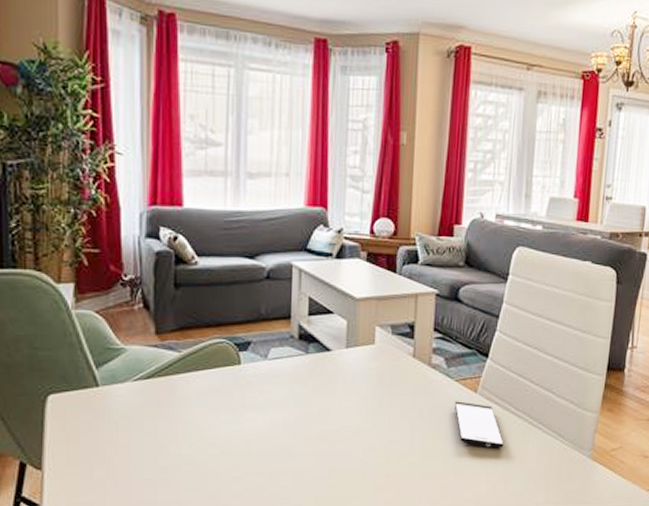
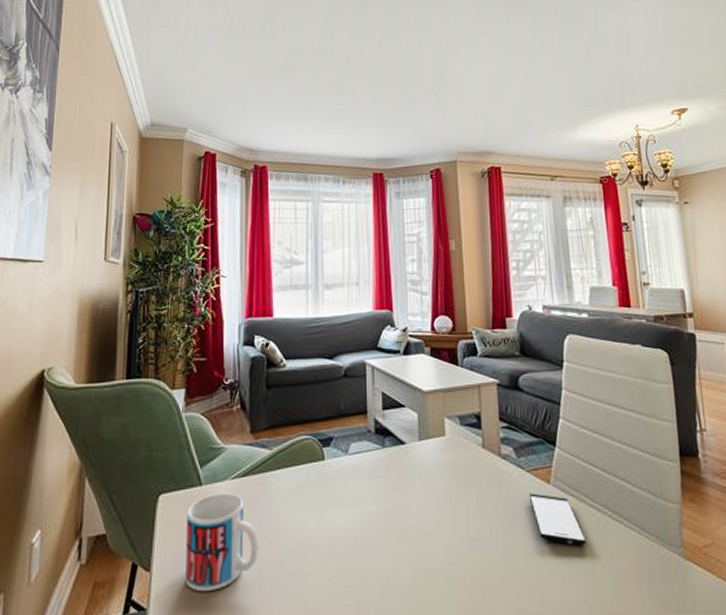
mug: none [82,395,166,489] -> present [185,493,260,592]

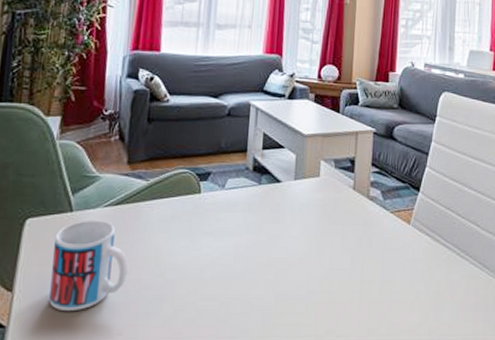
smartphone: present [528,493,586,545] -> none [389,232,435,277]

